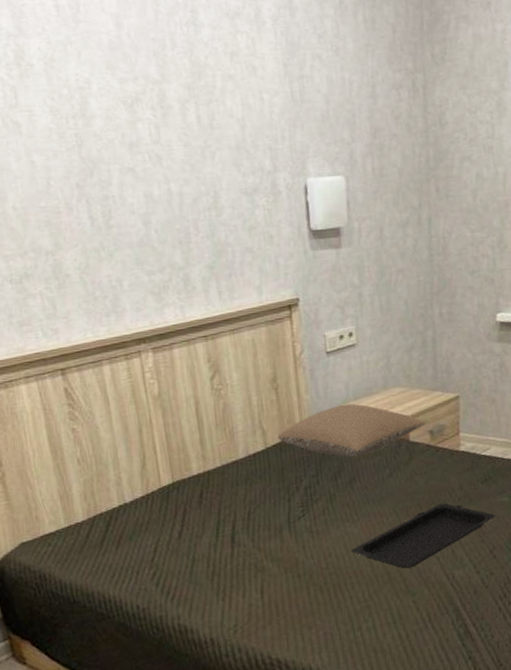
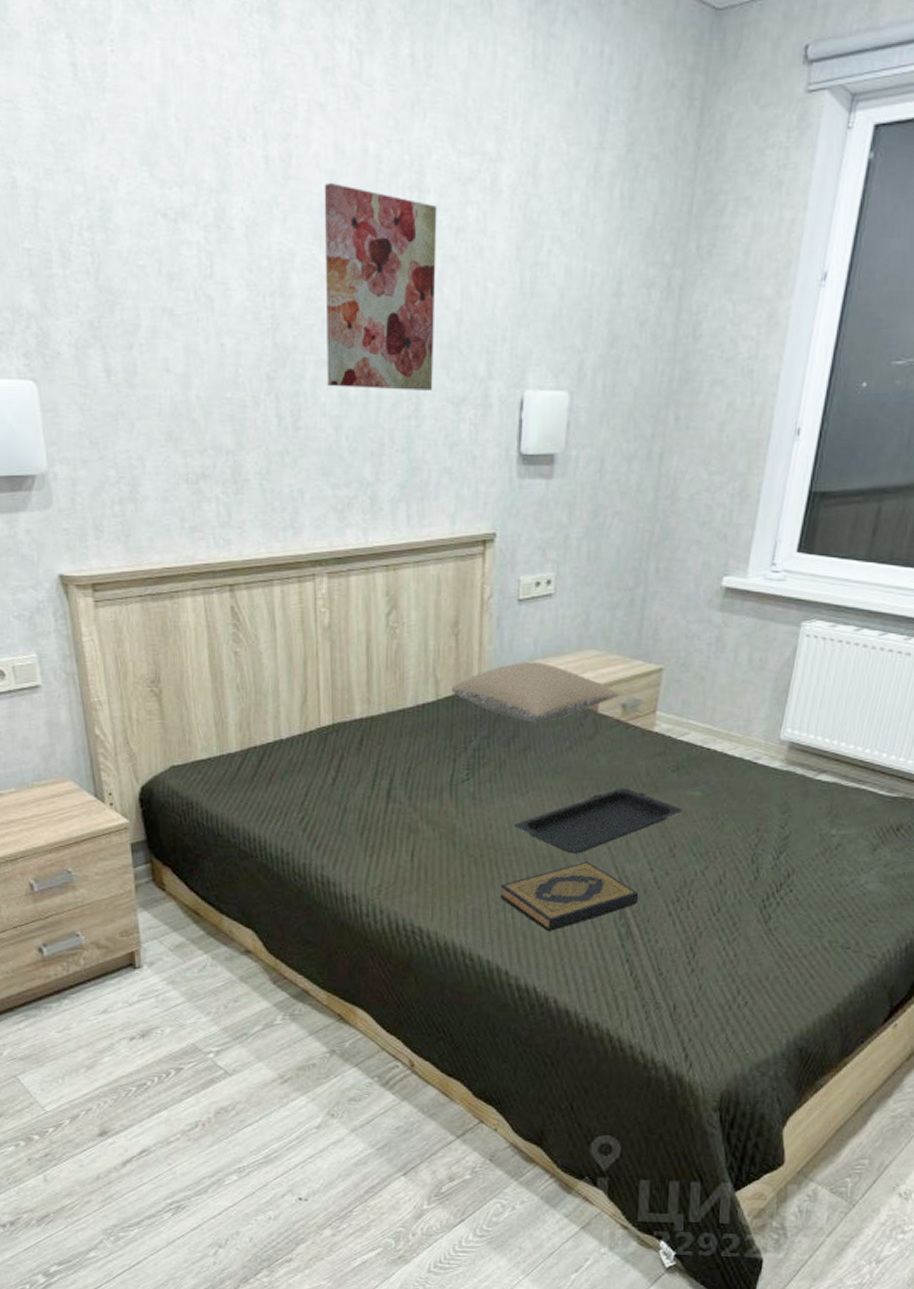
wall art: none [111,23,228,190] -> present [324,183,437,390]
hardback book: none [347,573,471,643] -> present [499,861,639,931]

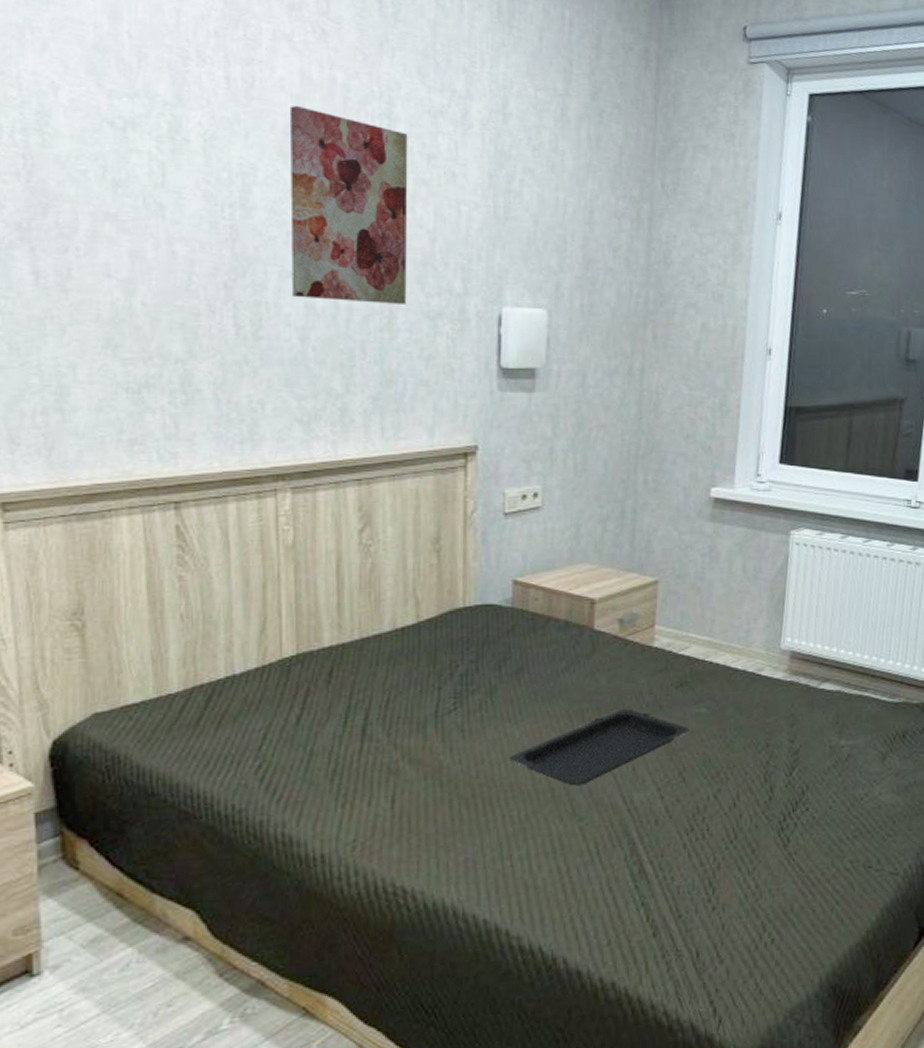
pillow: present [451,661,619,721] -> none [434,577,615,641]
hardback book: present [499,861,639,931] -> none [495,793,650,878]

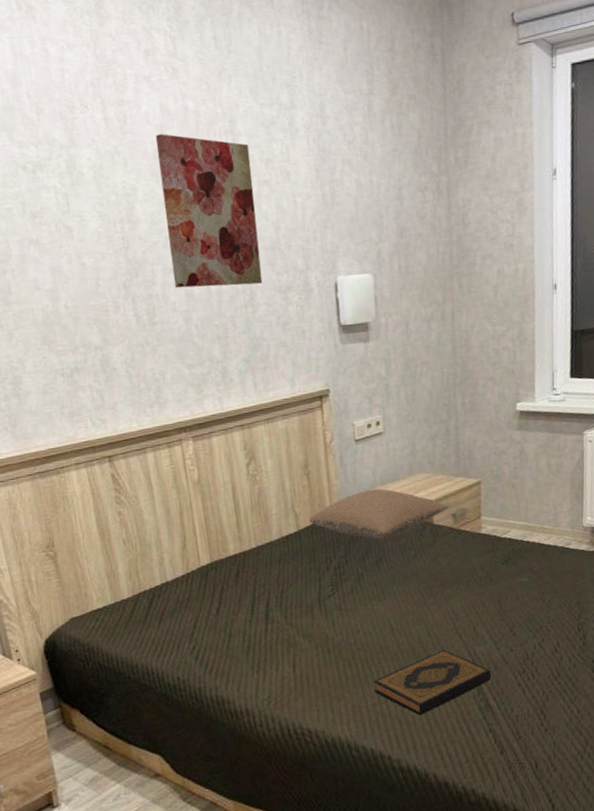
pillow: none [434,577,615,641] -> present [309,488,448,539]
hardback book: none [495,793,650,878] -> present [374,649,492,715]
serving tray: present [509,708,690,786] -> none [377,582,516,645]

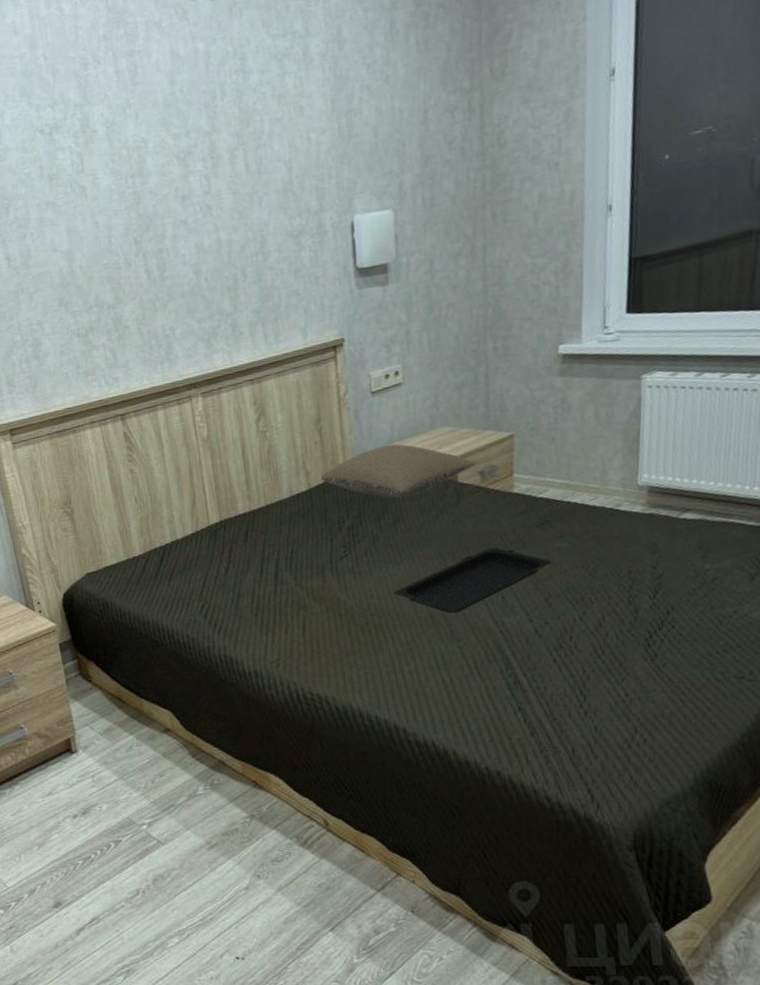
wall art: present [155,134,263,289] -> none [165,80,274,241]
hardback book: present [374,649,492,715] -> none [388,619,522,687]
serving tray: none [377,582,516,645] -> present [393,547,553,614]

